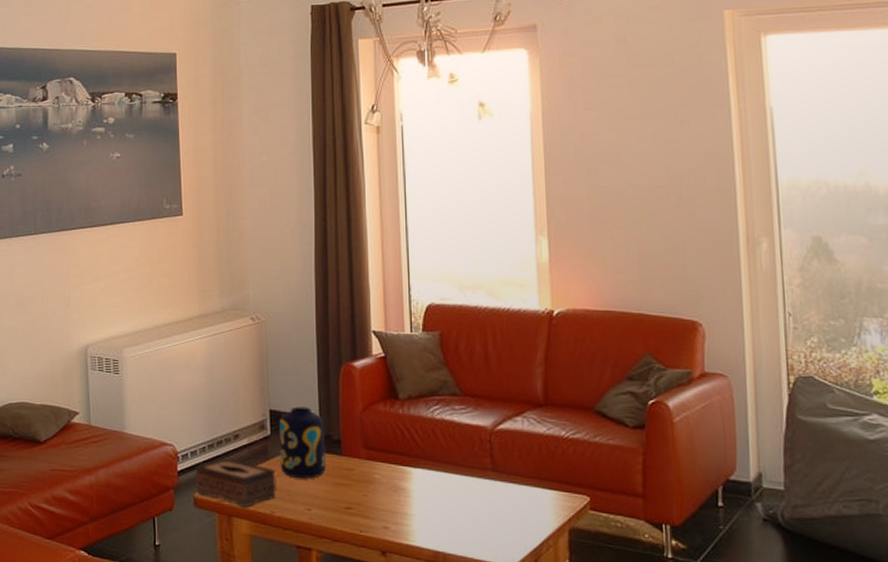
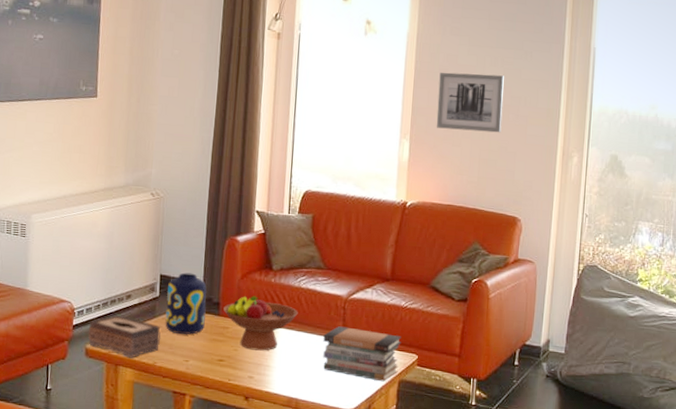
fruit bowl: none [346,430,435,496] -> present [223,296,298,351]
book stack: none [468,463,567,531] -> present [323,326,402,382]
wall art: none [575,151,663,220] -> present [436,72,504,133]

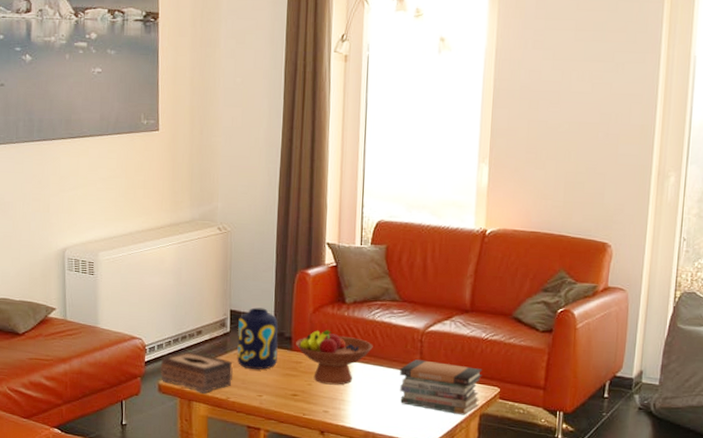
wall art: present [436,72,504,133] -> none [517,90,593,153]

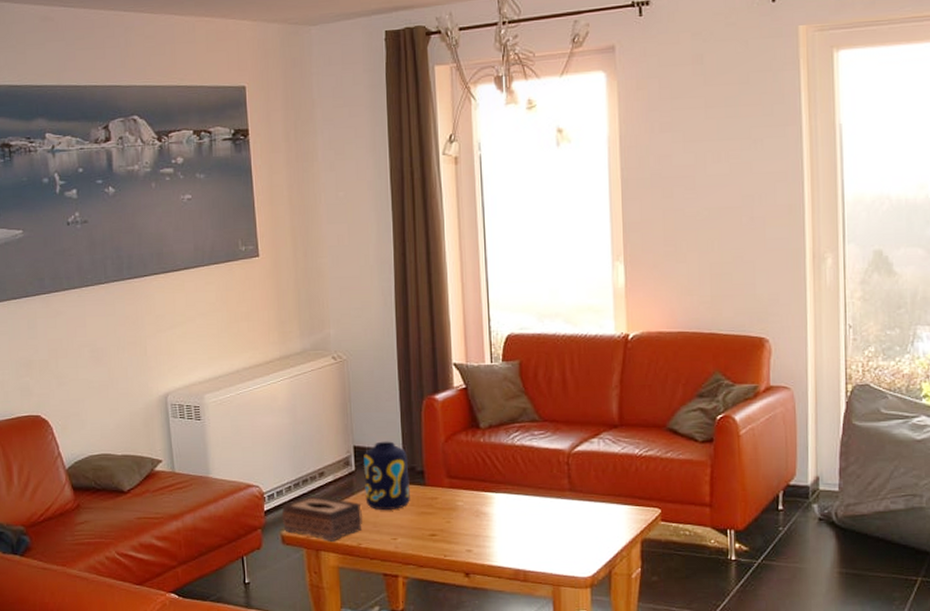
fruit bowl: present [296,330,373,385] -> none [429,459,515,520]
book stack: present [400,359,483,416] -> none [547,484,640,543]

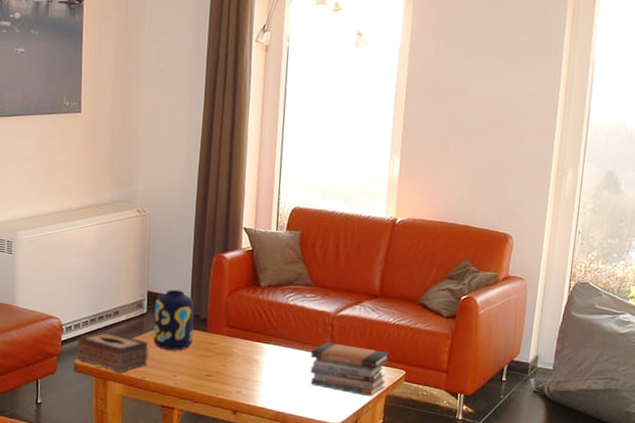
book stack: none [547,484,640,543] -> present [310,342,390,397]

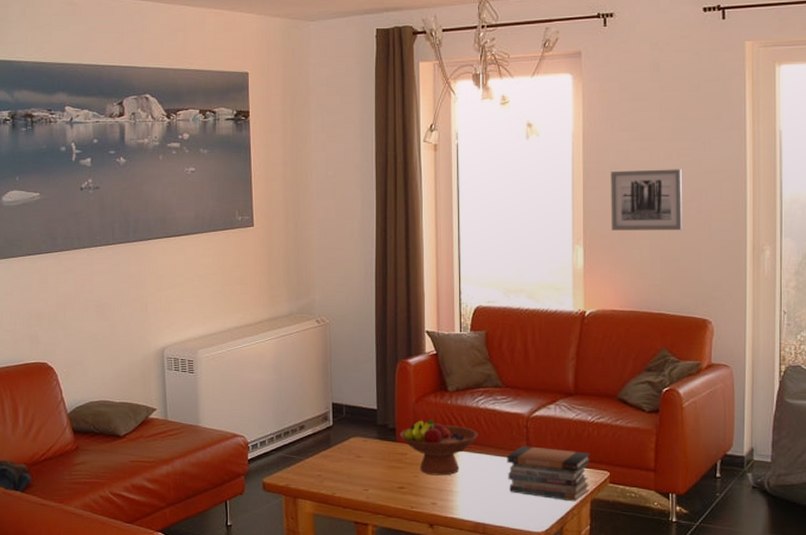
tissue box: present [76,331,149,373] -> none [263,447,337,490]
vase: present [153,289,194,351] -> none [341,399,382,464]
fruit bowl: none [211,312,286,367] -> present [400,419,478,476]
wall art: none [427,85,499,148] -> present [610,169,683,231]

